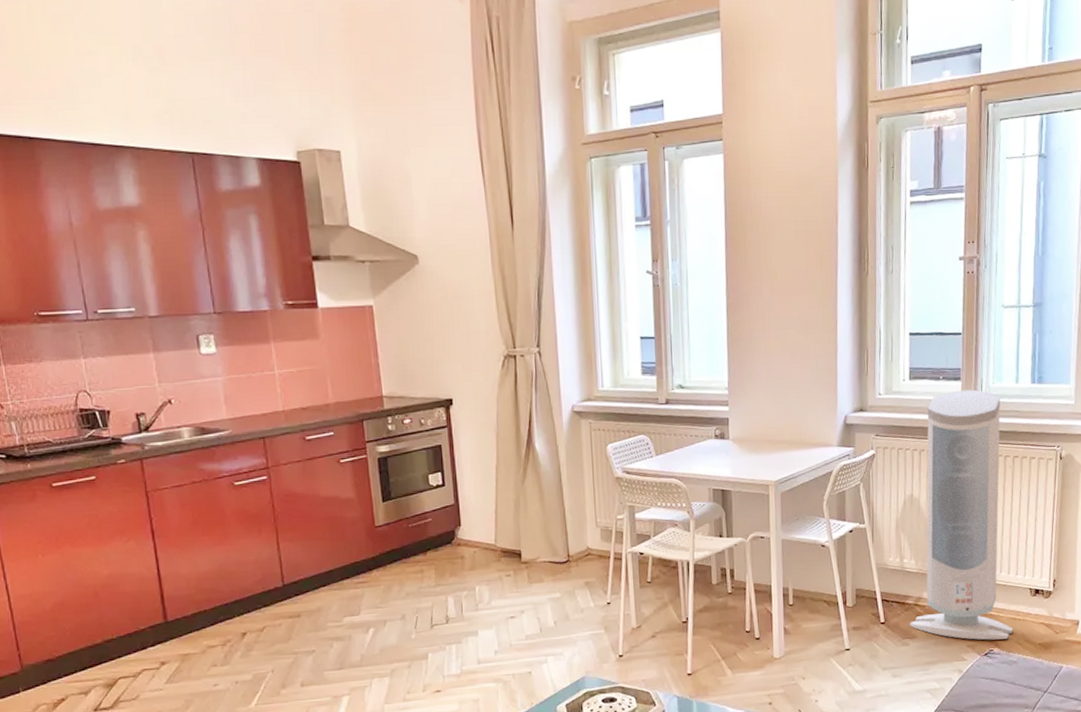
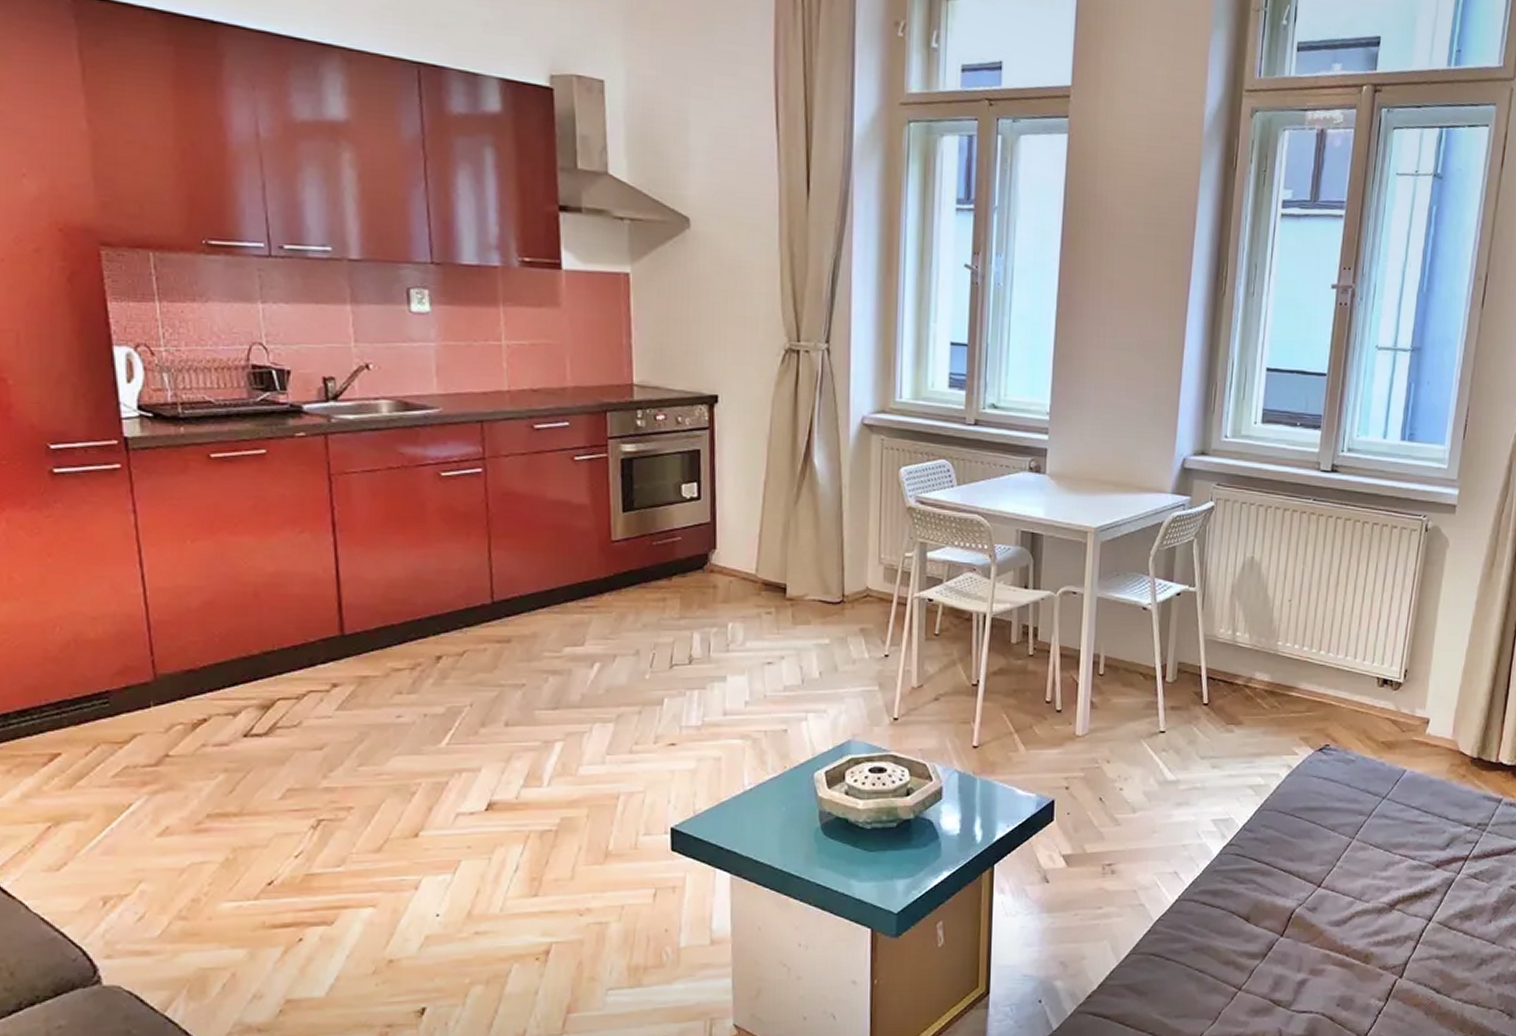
air purifier: present [910,389,1013,640] -> none [1237,440,1364,734]

